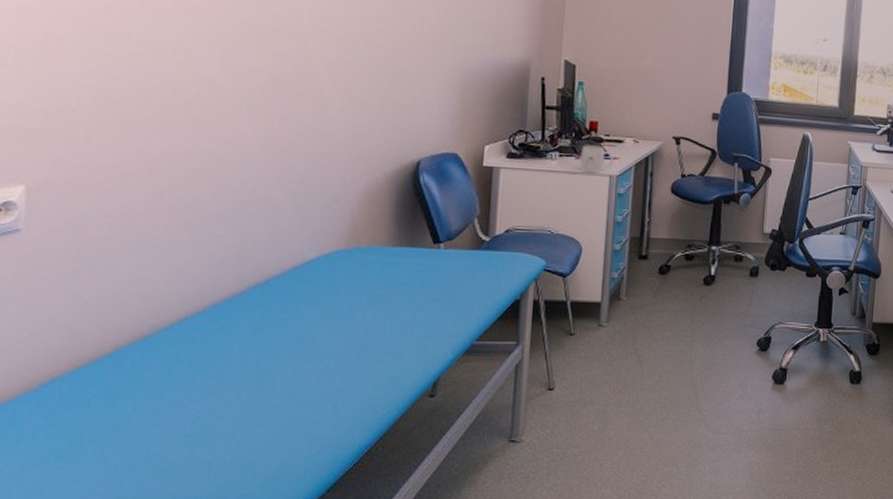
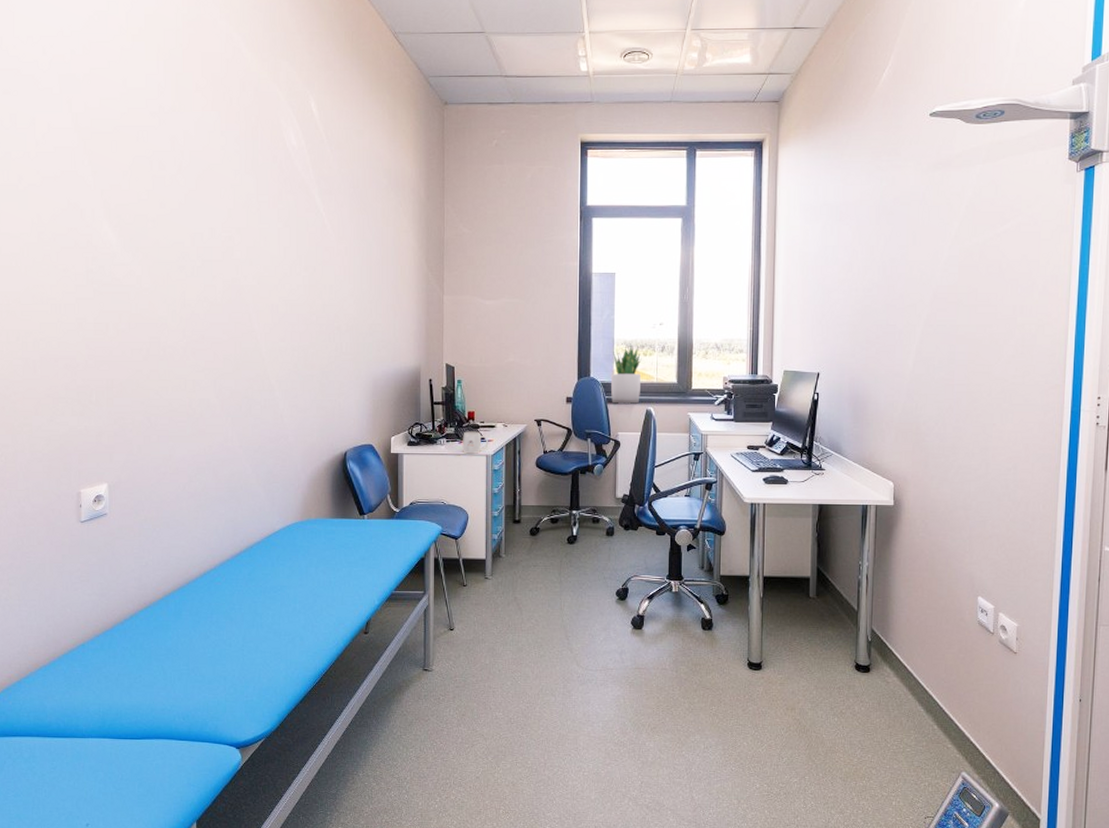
planter: none [764,59,802,127] -> present [611,344,642,404]

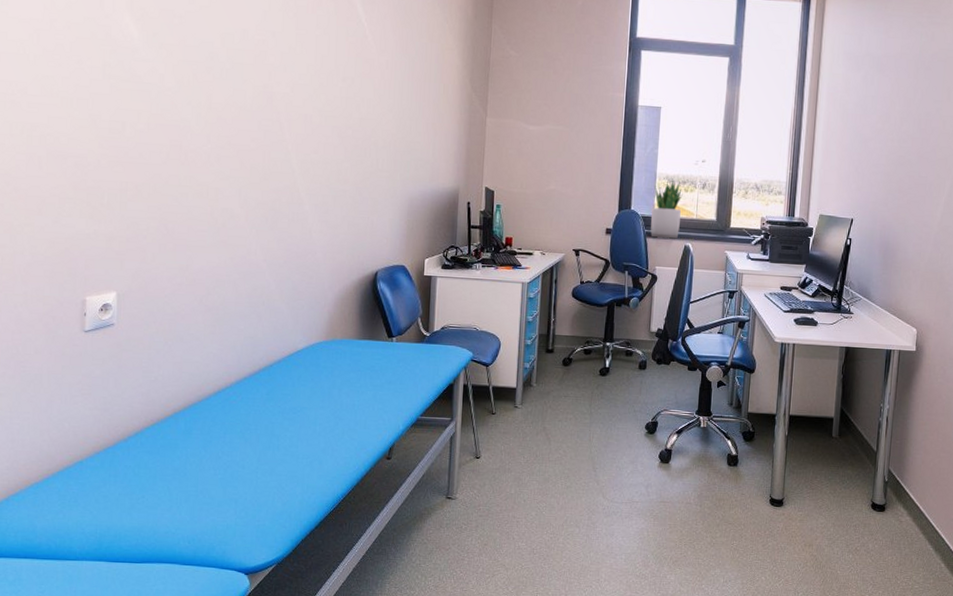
mug: present [463,431,489,454] -> none [498,257,526,281]

